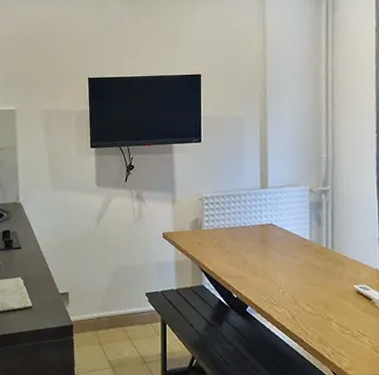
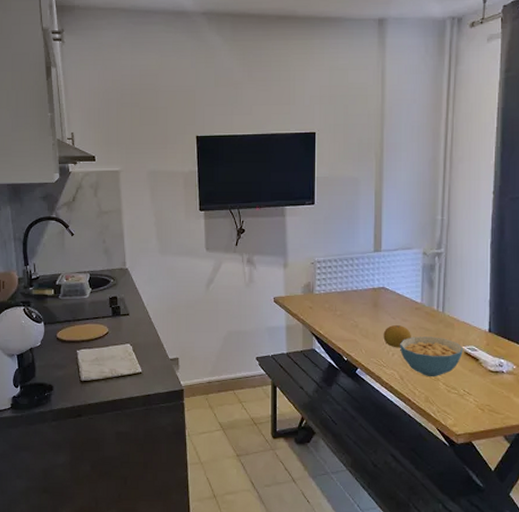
fruit: none [273,261,301,286] -> present [383,324,411,348]
cereal bowl: none [290,274,355,317] -> present [400,336,463,377]

